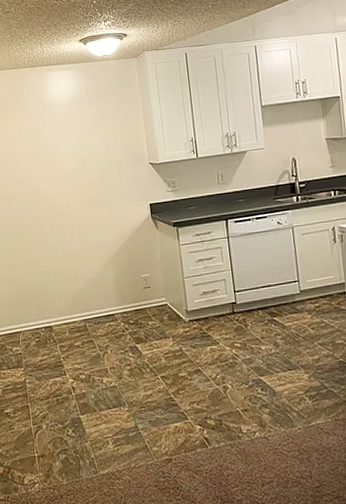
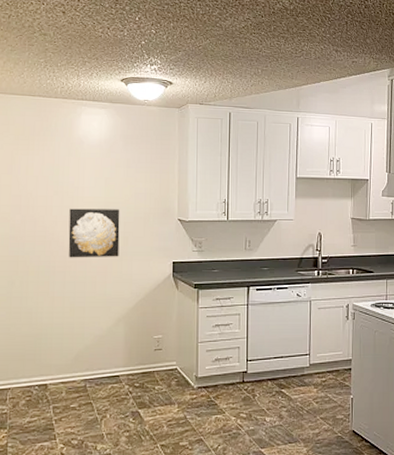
wall art: none [50,161,99,211] -> present [68,208,120,258]

